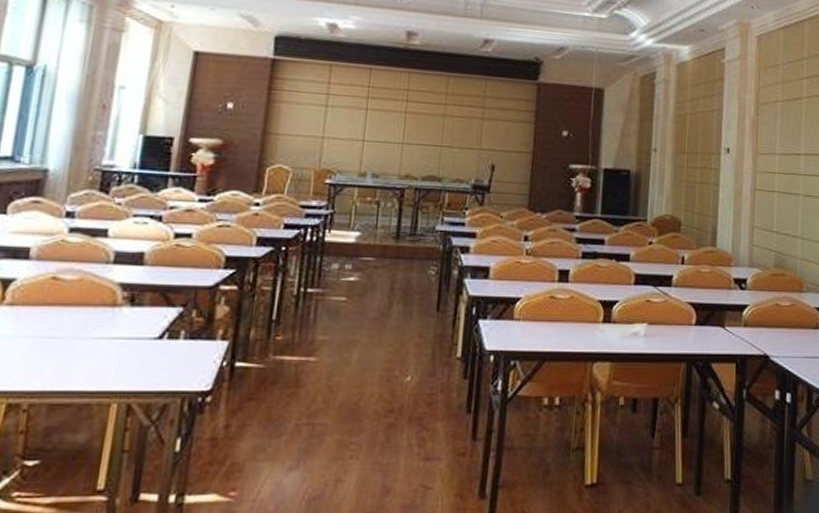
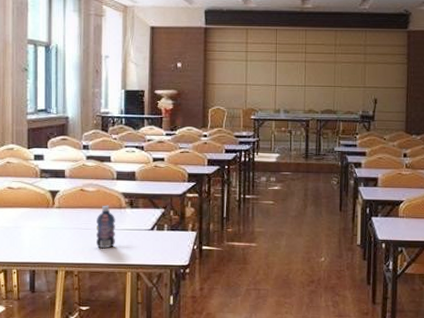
bottle: none [66,301,104,366] -> present [96,205,115,248]

